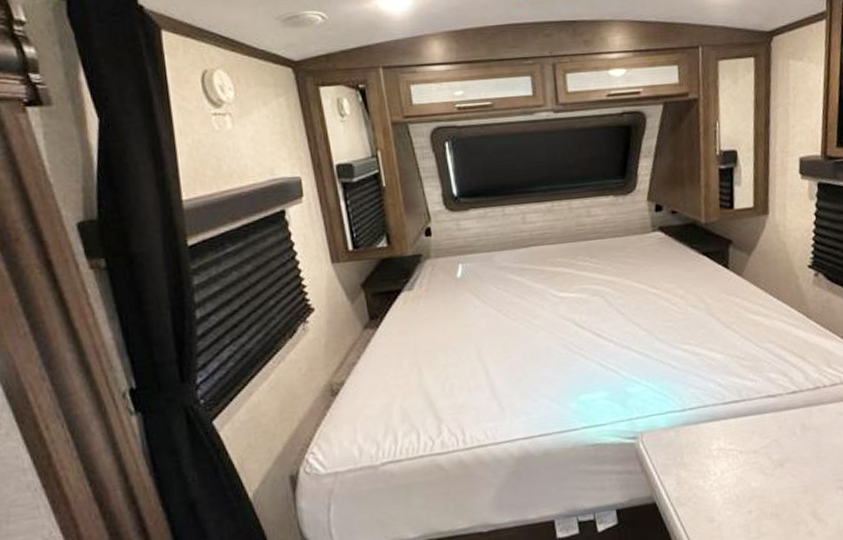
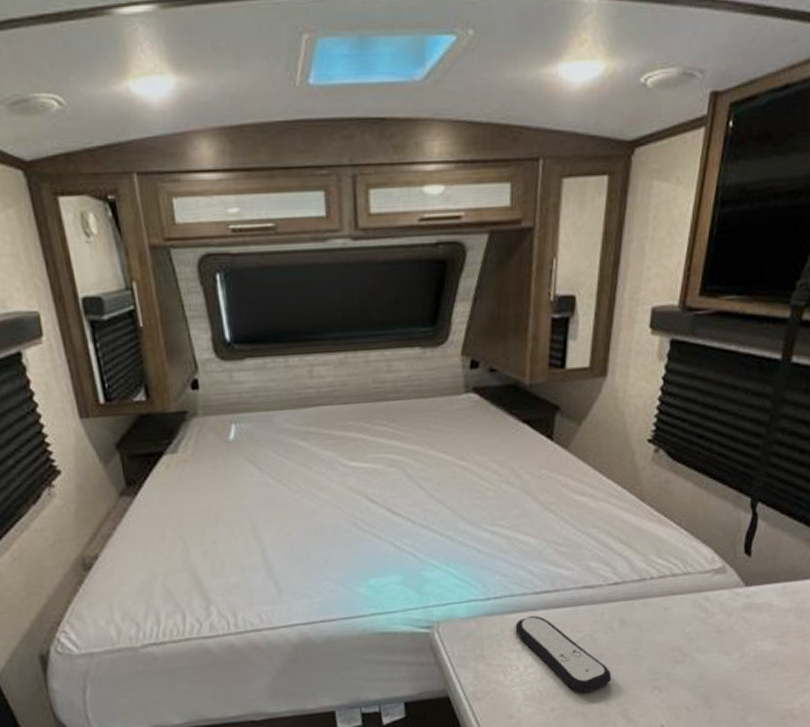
remote control: none [709,424,800,495] -> present [515,616,612,693]

